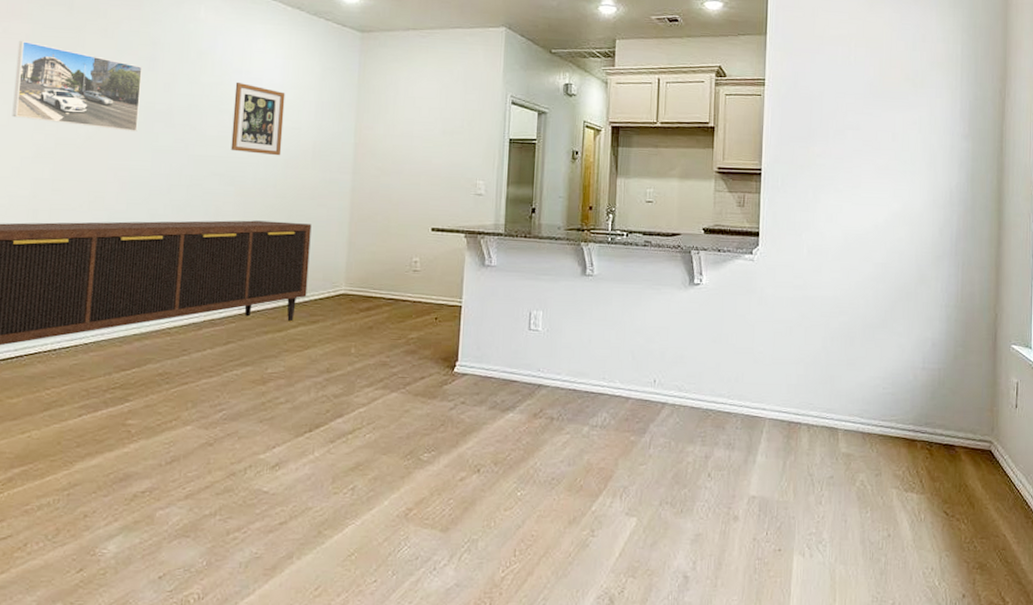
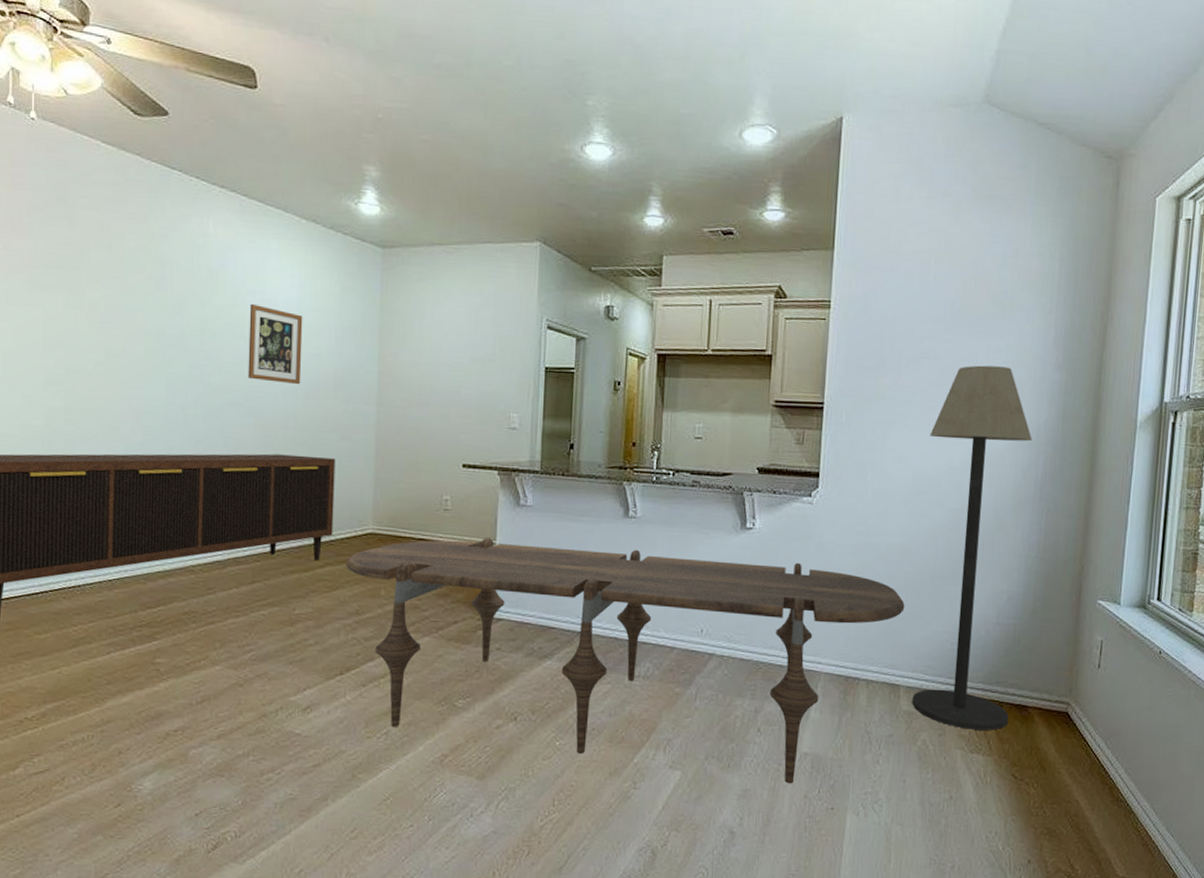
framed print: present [12,40,143,131] -> none [19,257,151,357]
dining table: none [318,297,840,527] -> present [346,538,905,784]
floor lamp: none [850,135,946,469] -> present [912,365,1032,730]

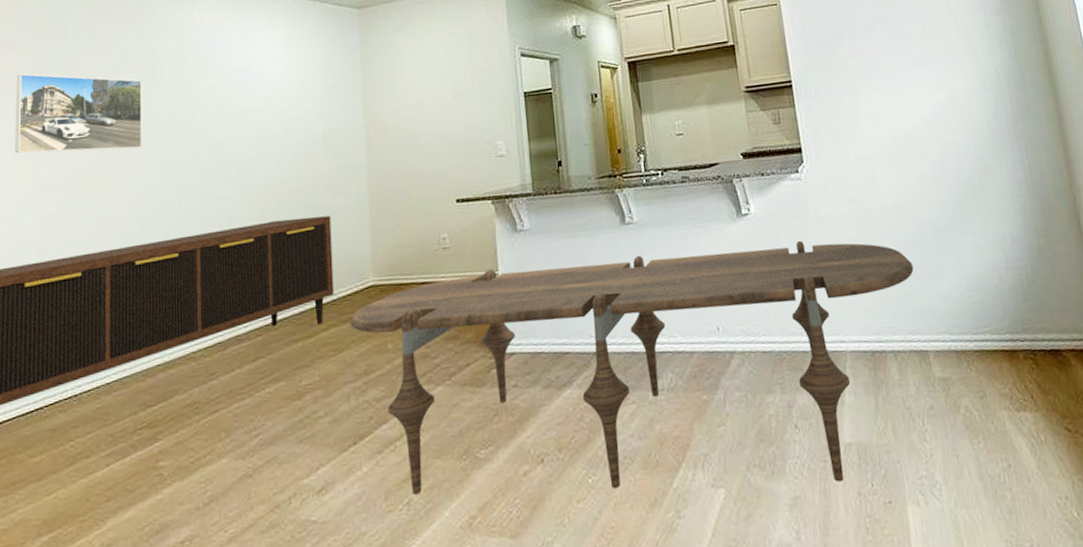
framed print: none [19,257,151,357] -> present [14,73,142,154]
wall art: present [248,303,303,385] -> none [237,79,291,152]
floor lamp: present [912,365,1032,730] -> none [897,19,1046,387]

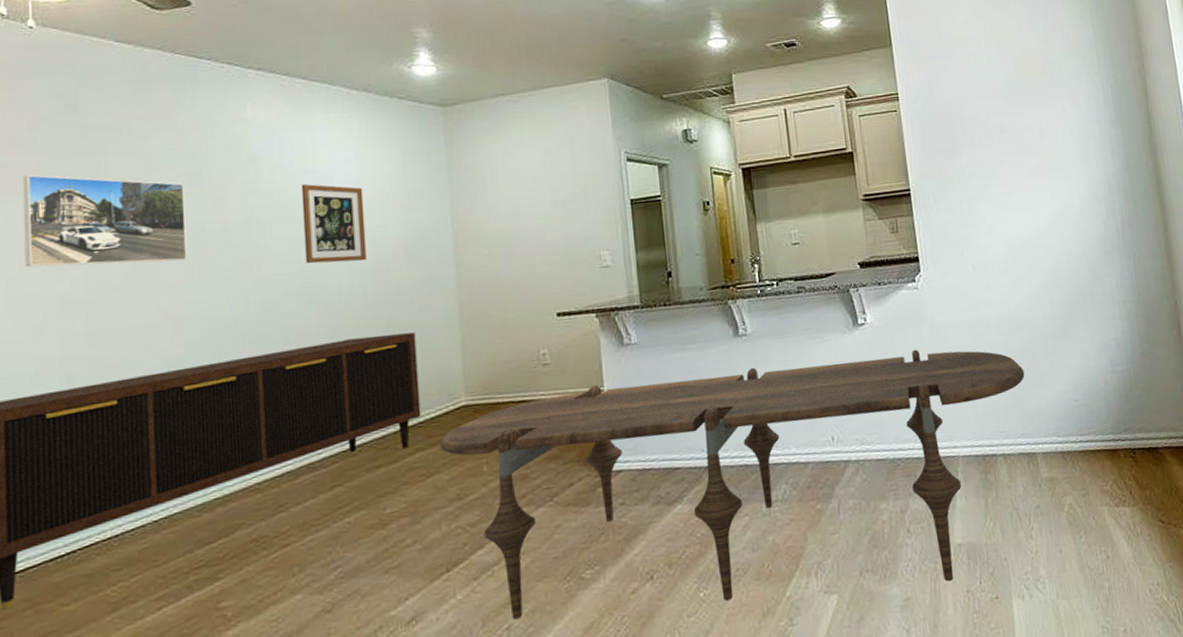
wall art: none [237,79,291,152] -> present [301,183,368,264]

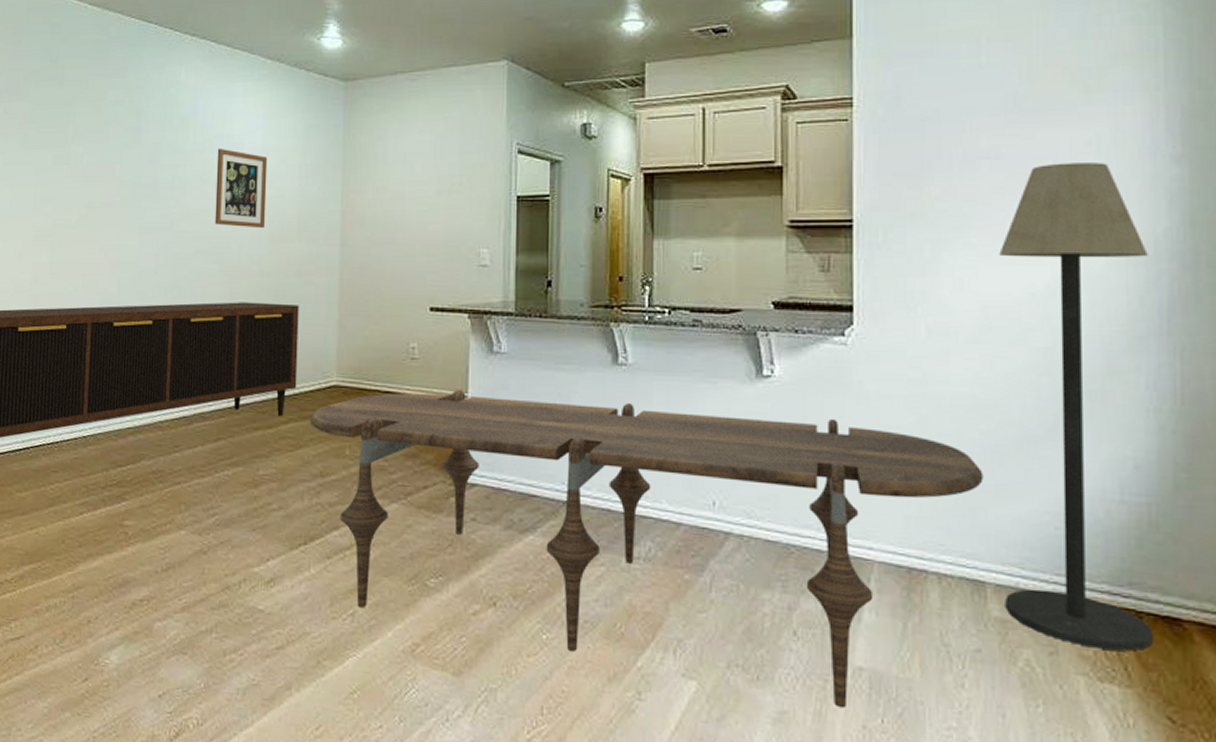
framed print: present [22,174,187,268] -> none [14,119,128,208]
floor lamp: none [1013,129,1144,484] -> present [999,163,1152,651]

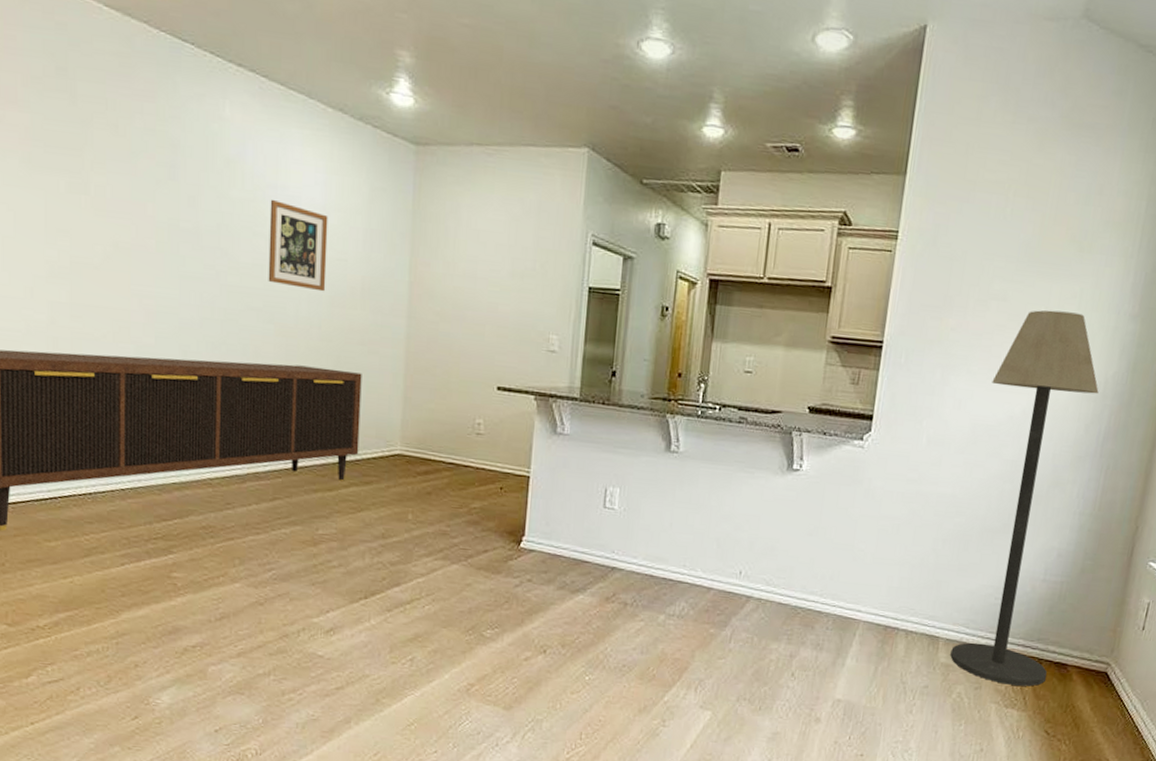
dining table: present [309,390,984,708] -> none [371,465,951,729]

